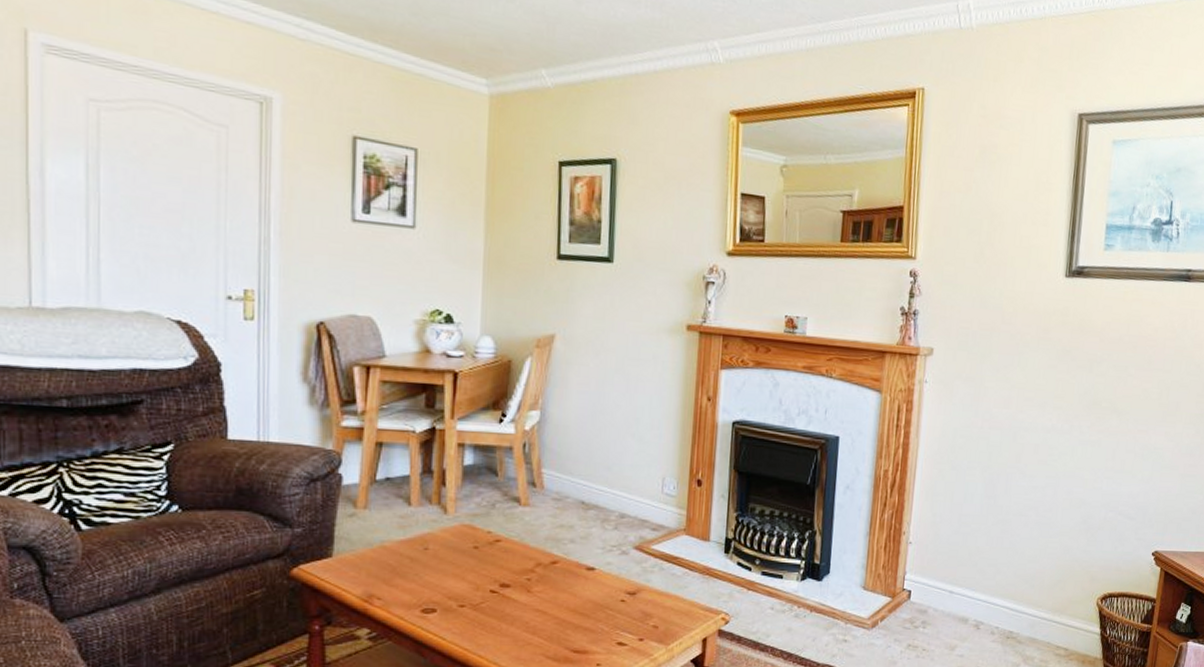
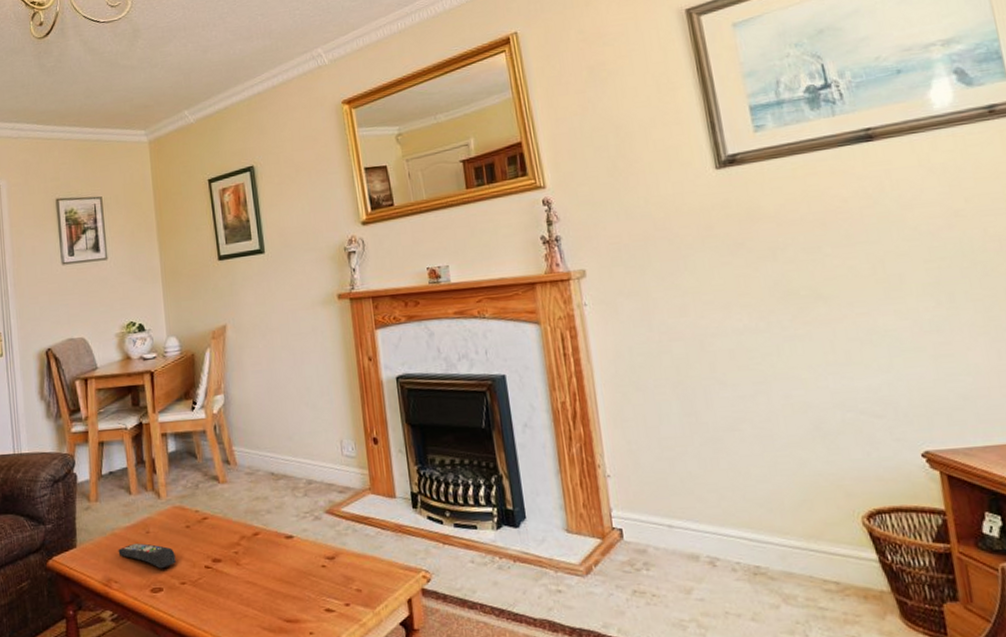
remote control: none [386,560,457,589] -> present [118,543,176,569]

